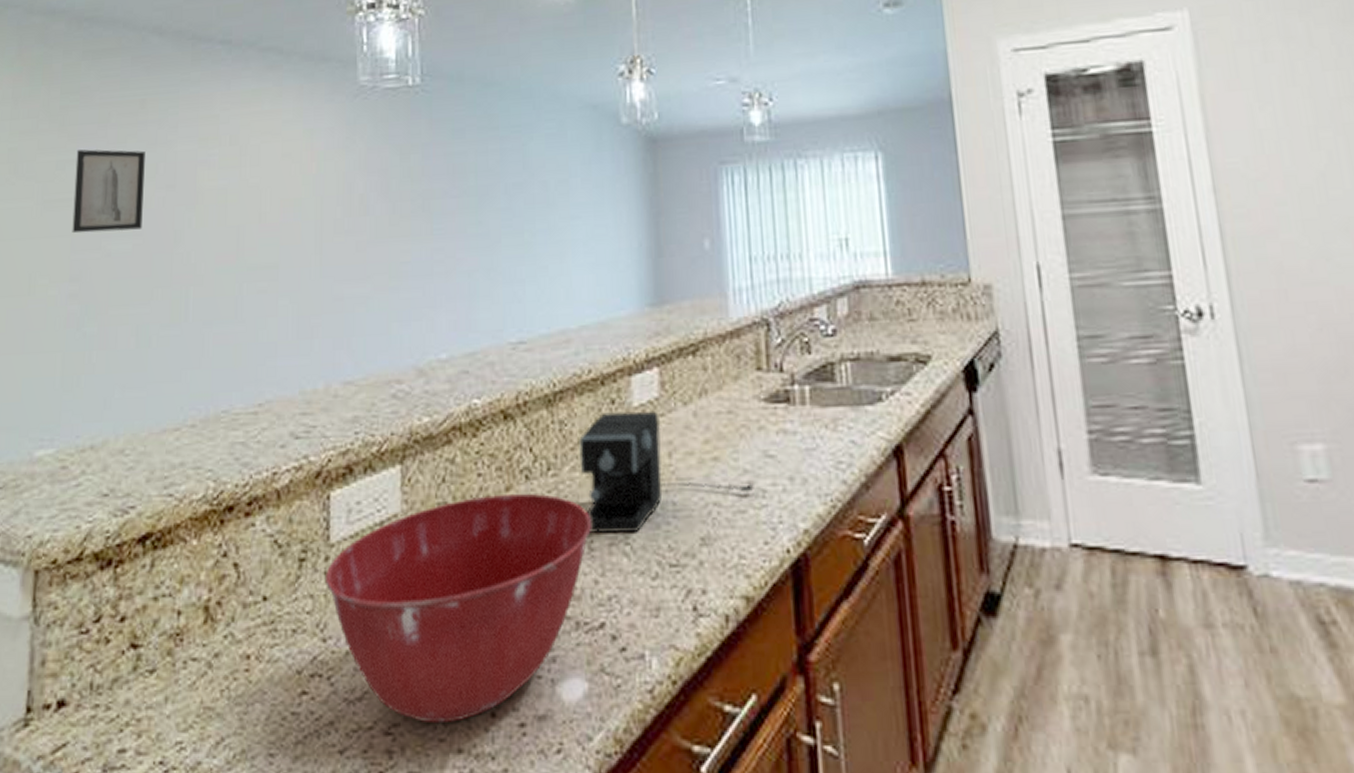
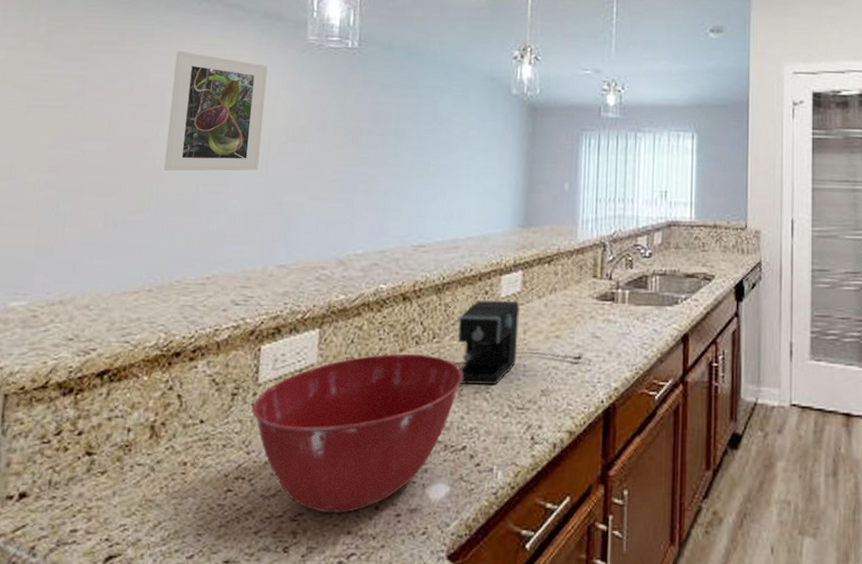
wall art: present [72,149,145,234] -> none [52,68,122,136]
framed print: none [200,113,314,268] -> present [164,50,268,171]

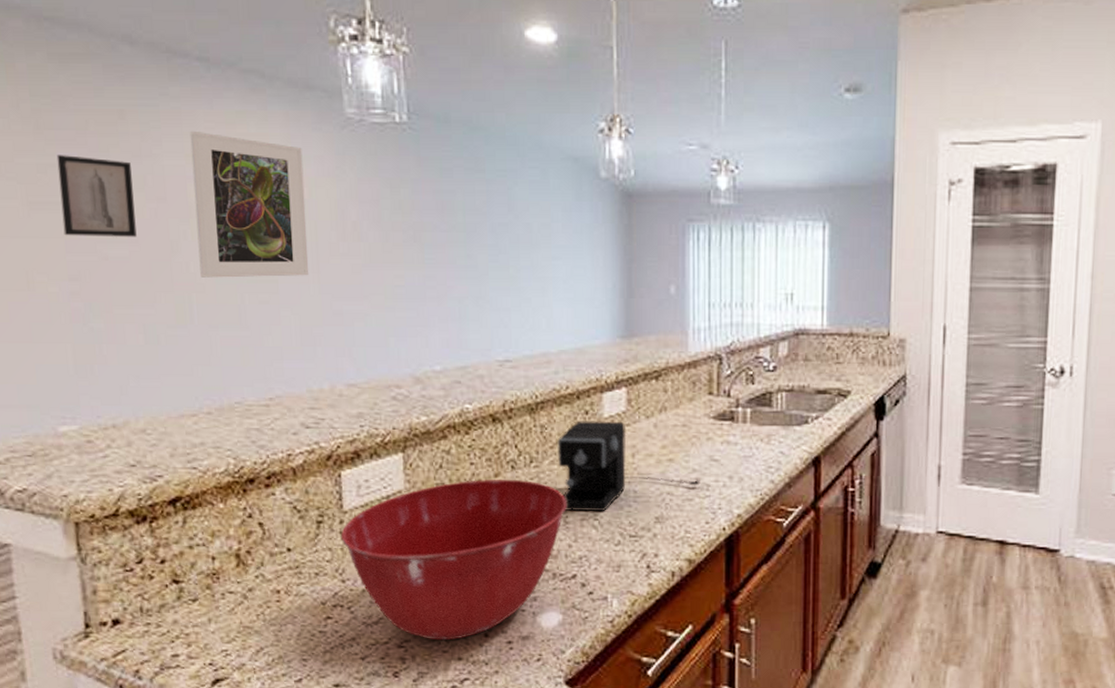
wall art: none [52,68,122,136] -> present [56,155,137,237]

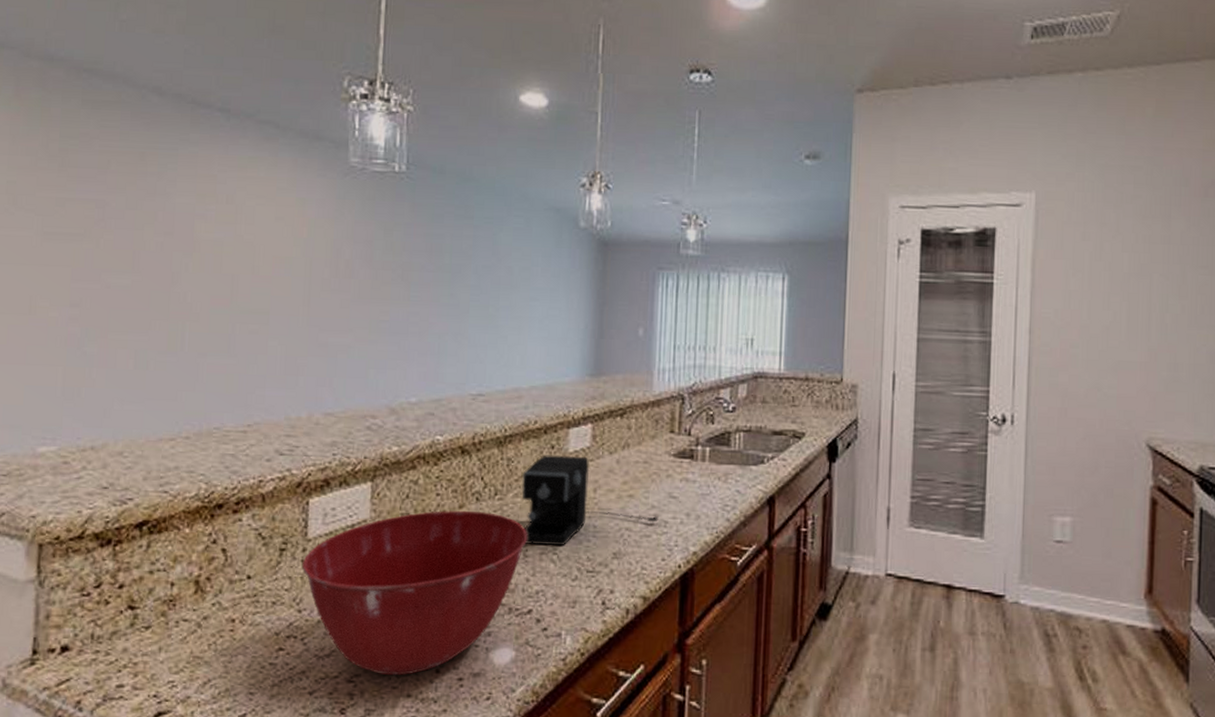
wall art: present [56,155,137,237] -> none [72,190,144,268]
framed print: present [190,130,309,278] -> none [196,173,306,309]

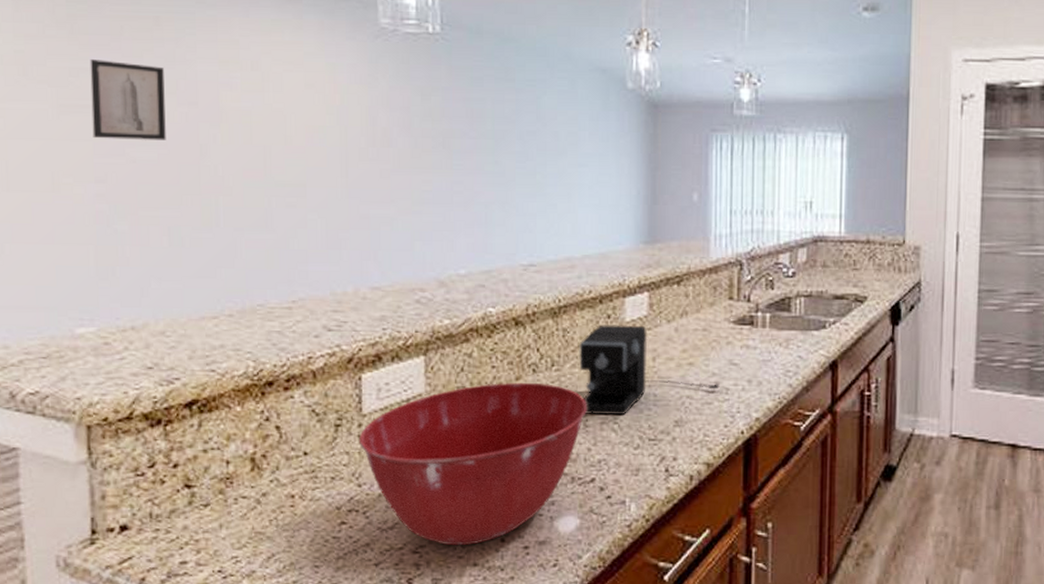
wall art: none [72,190,144,268] -> present [90,59,166,140]

